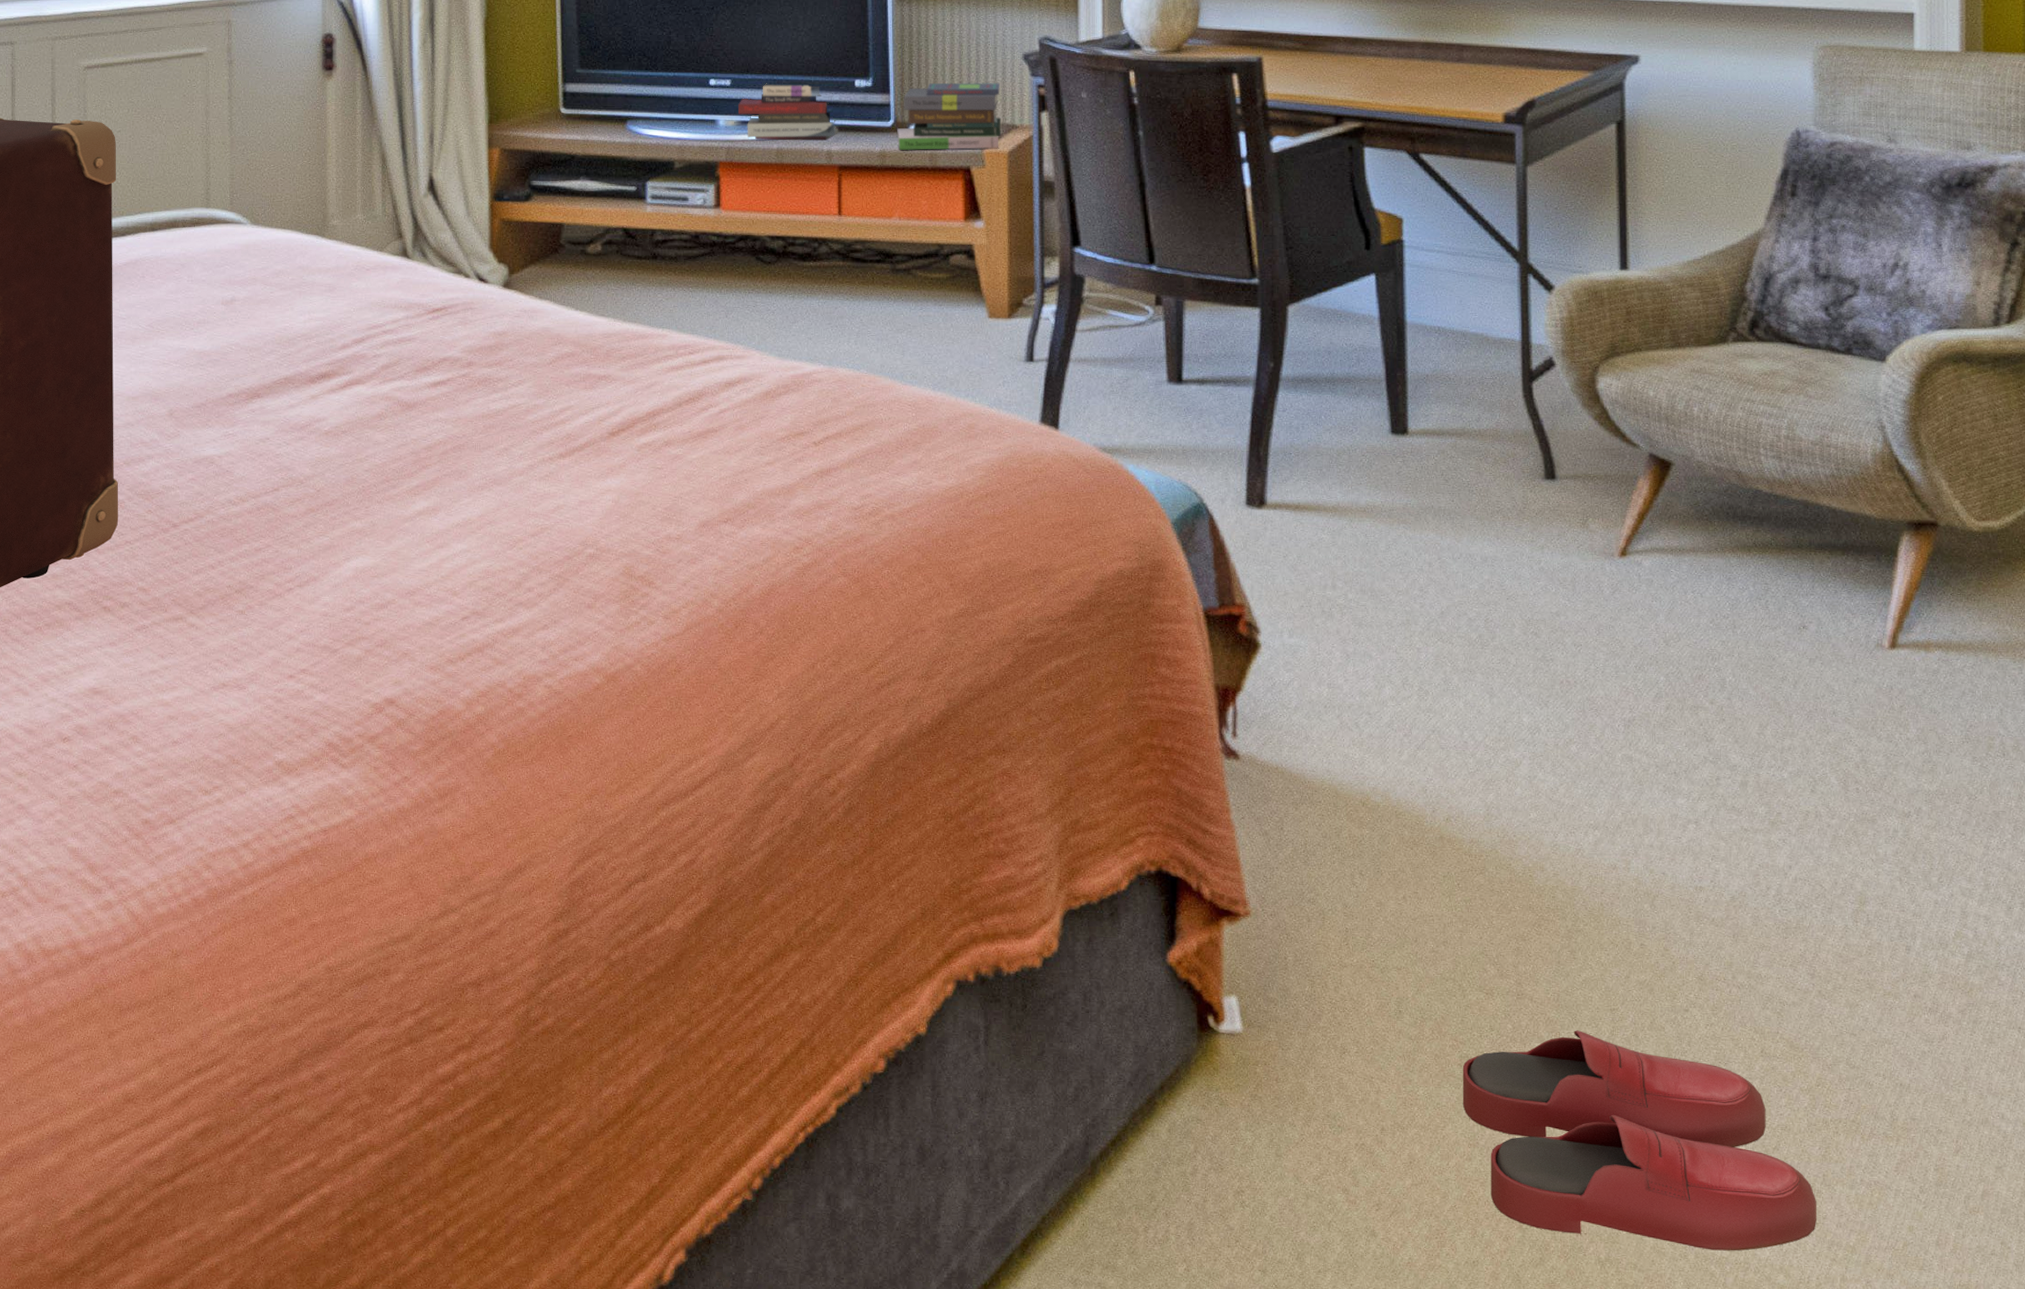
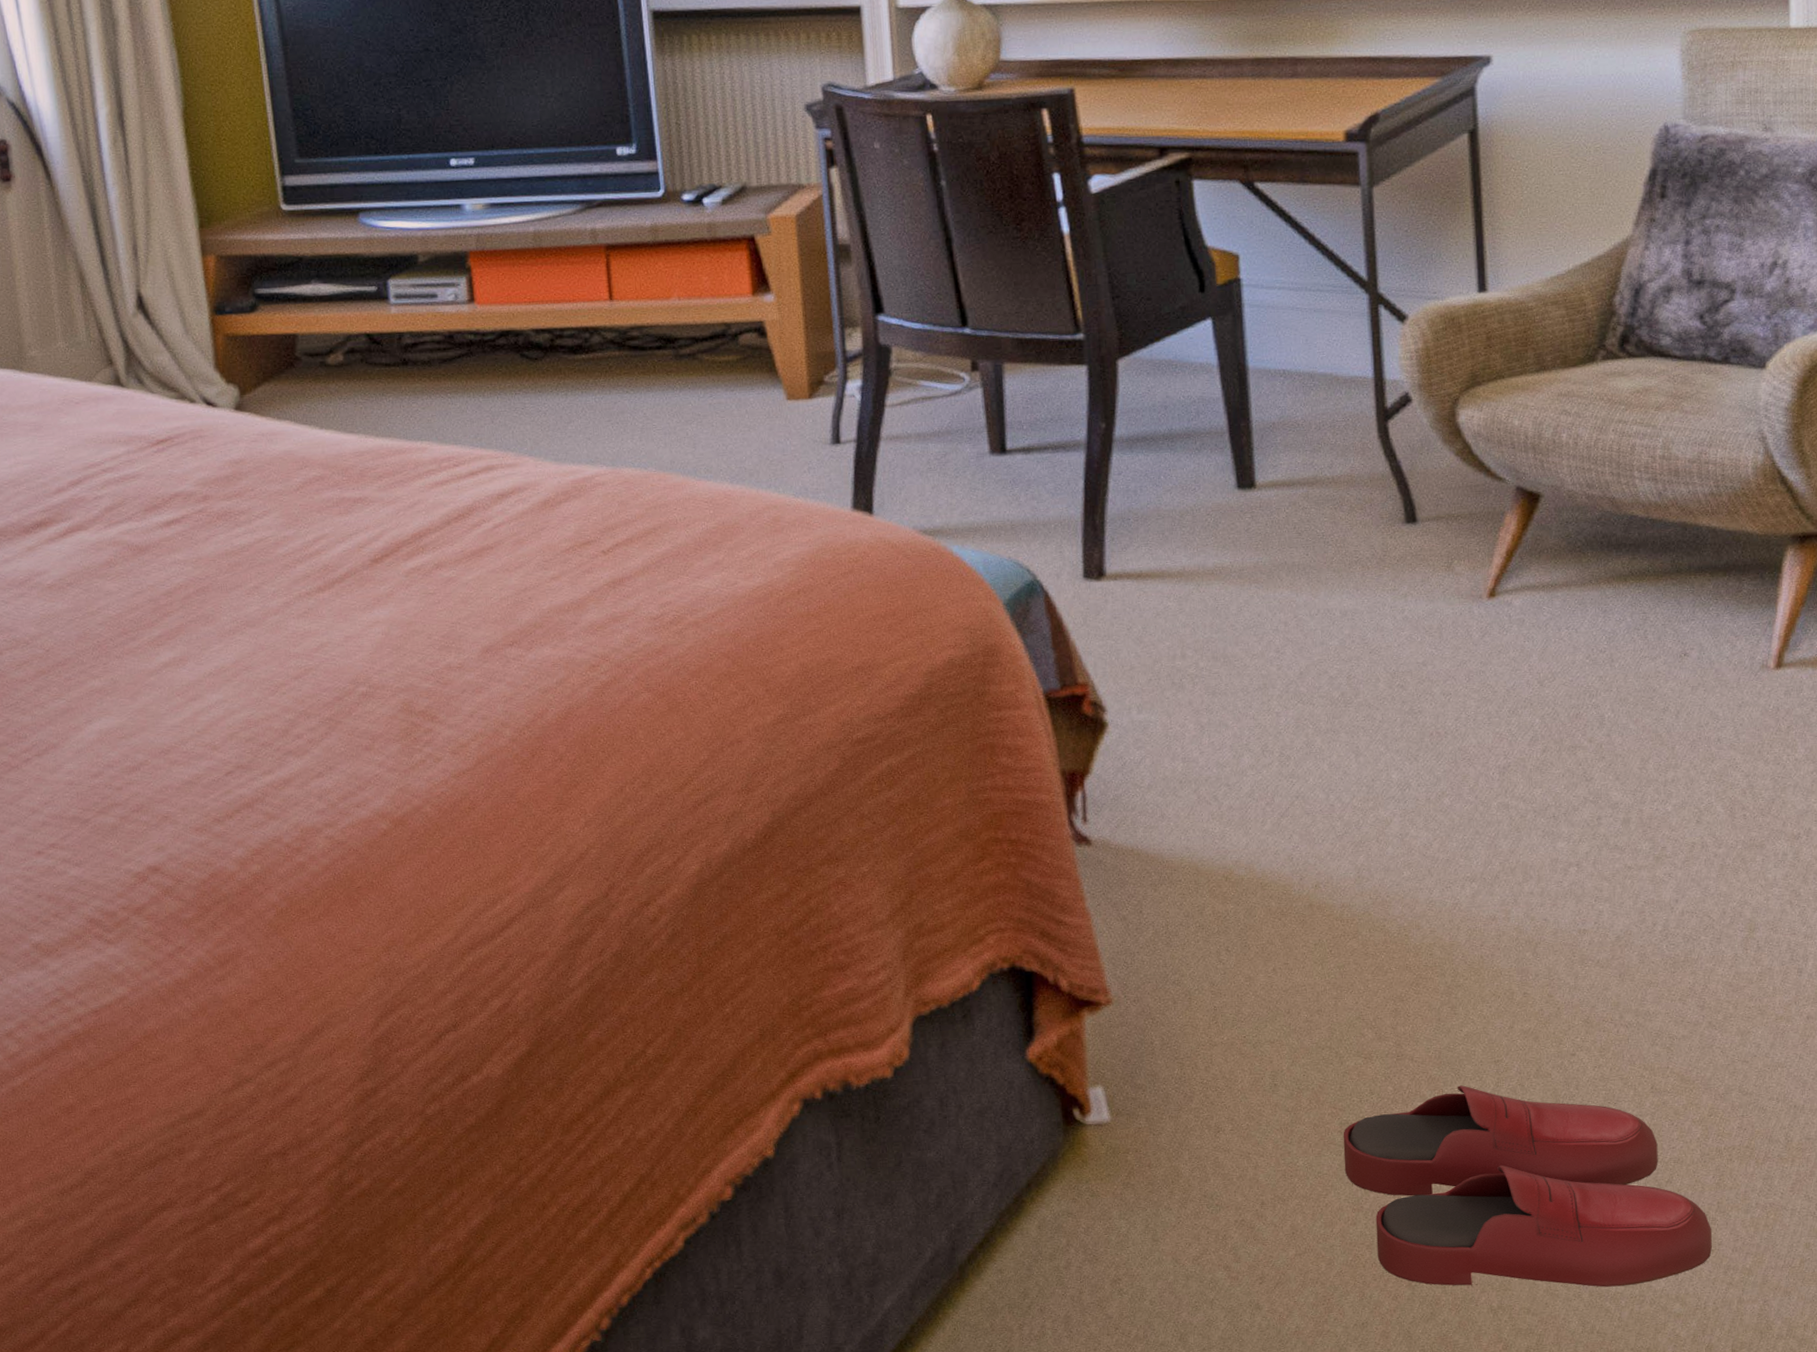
books: present [738,83,838,141] -> none [485,157,602,223]
books: present [896,83,1002,150] -> none [667,139,787,222]

